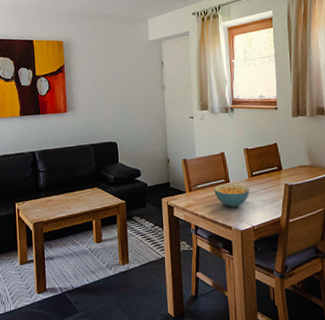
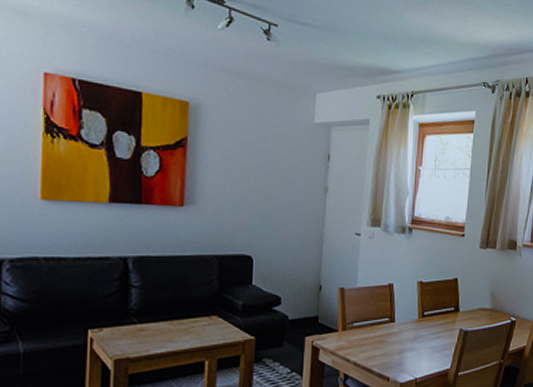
cereal bowl: present [214,184,250,208] -> none [374,324,418,354]

